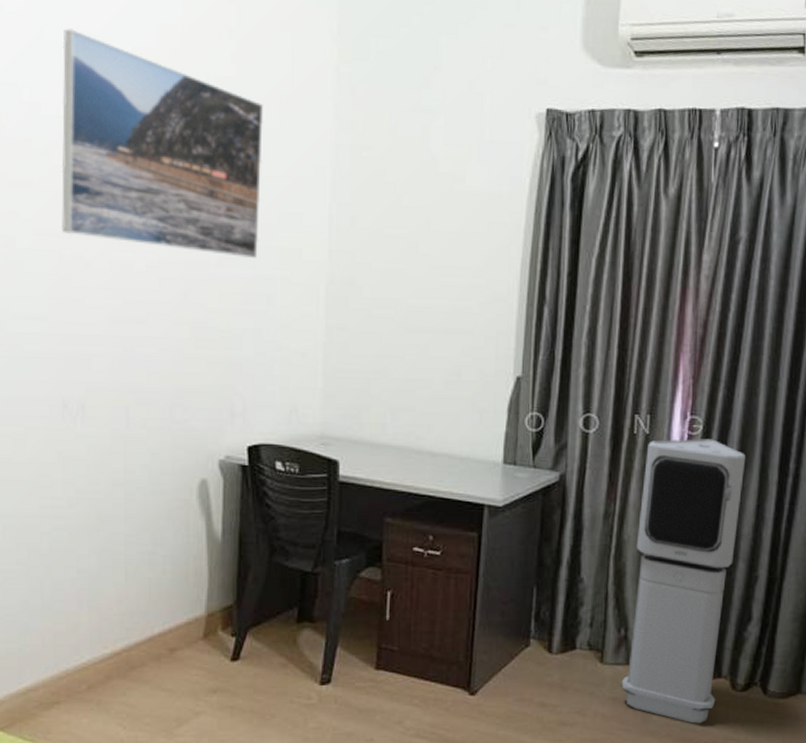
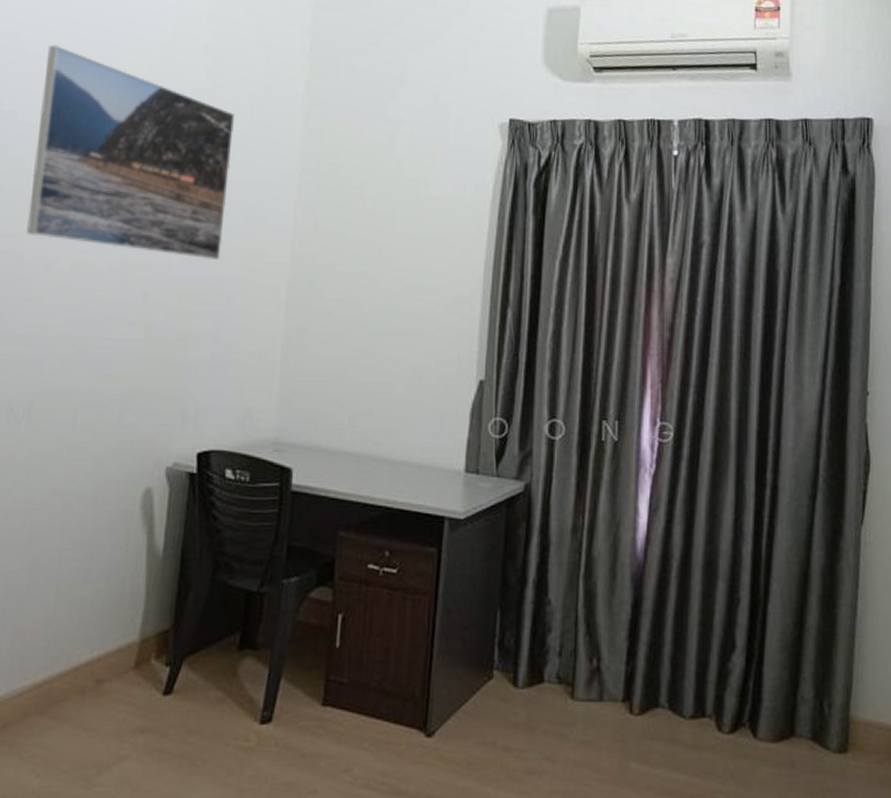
air purifier: present [621,439,745,724] -> none [594,446,719,773]

